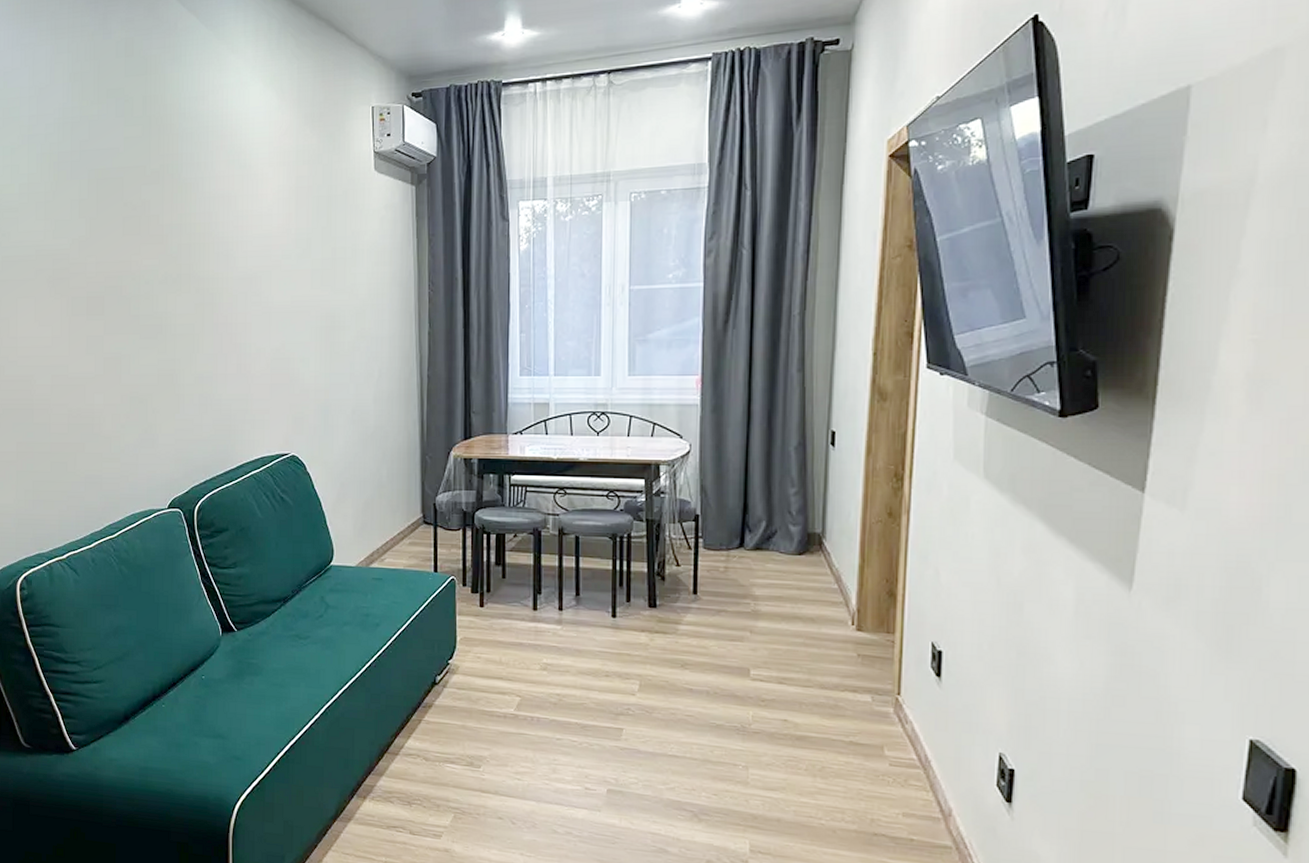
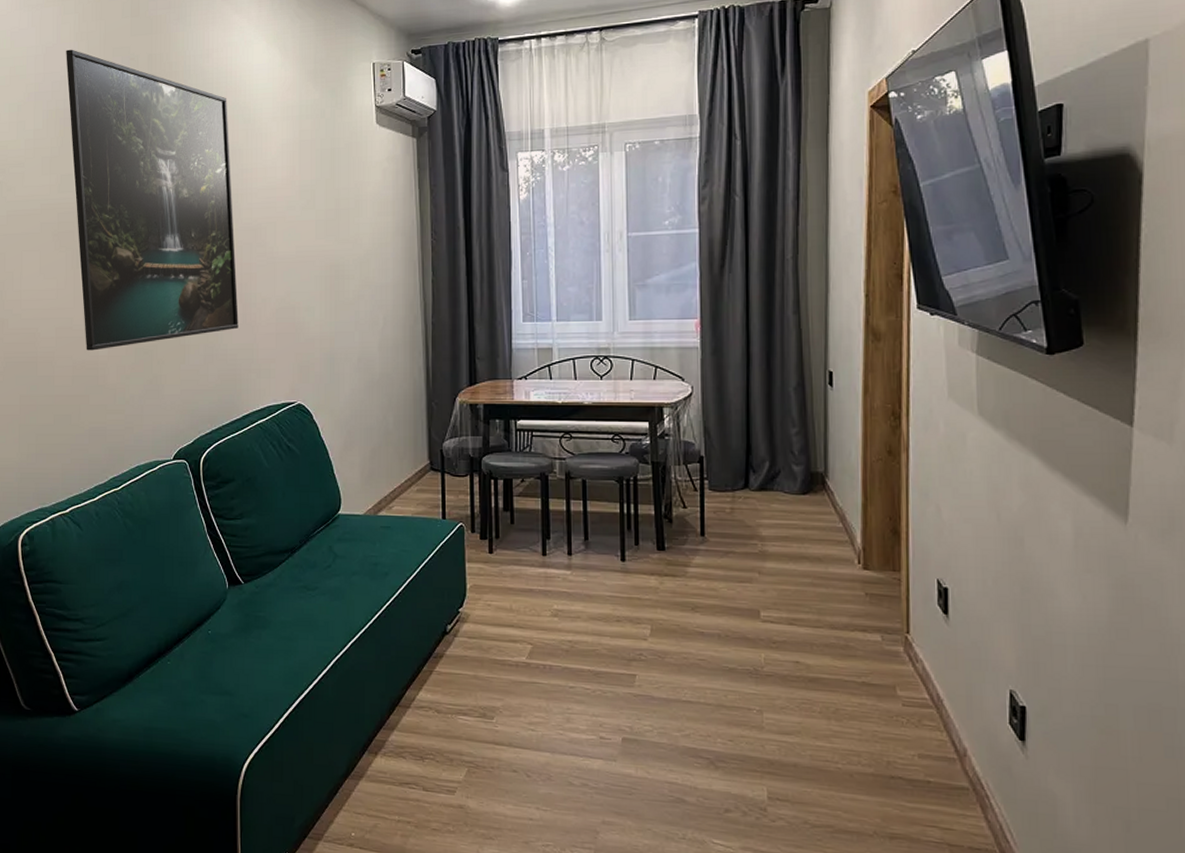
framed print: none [59,90,233,399] -> present [66,49,239,351]

